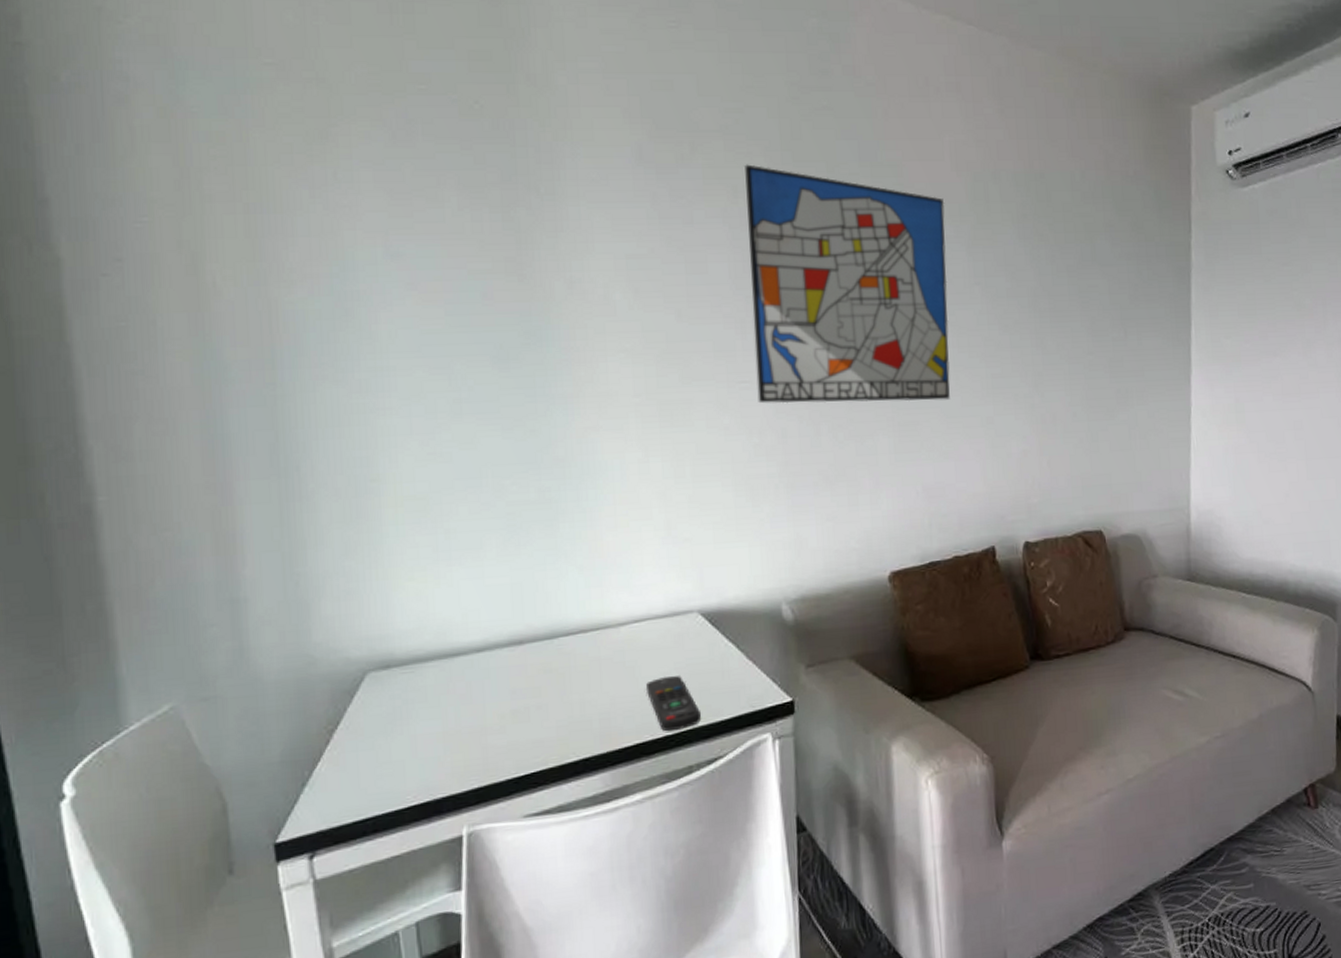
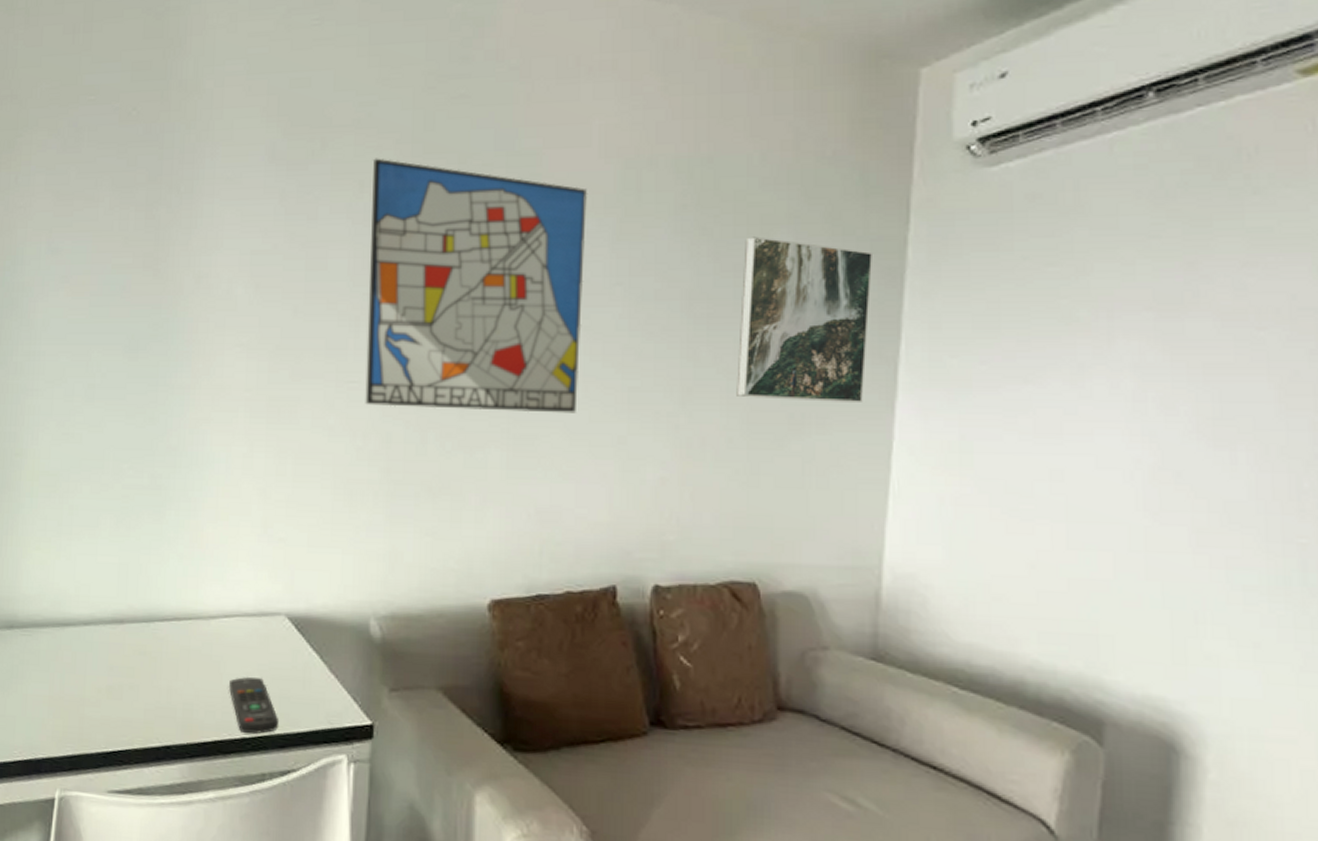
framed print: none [1074,242,1169,379] -> present [736,236,874,404]

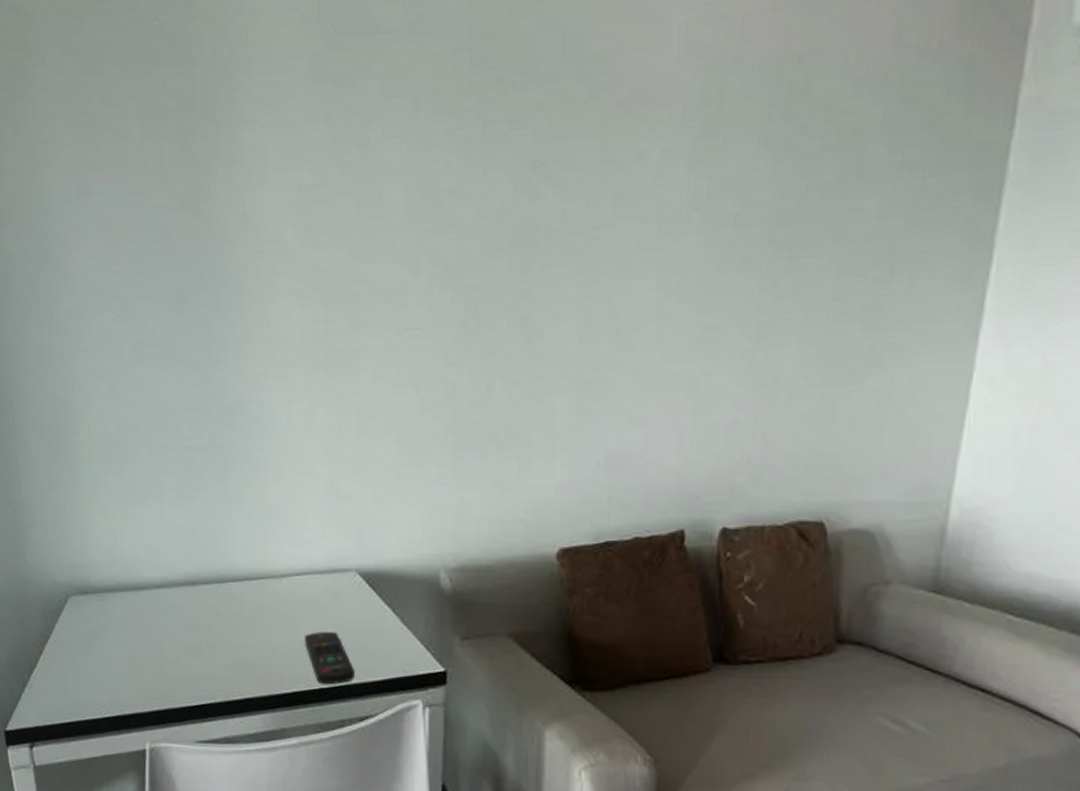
wall art: present [365,158,588,413] -> none [427,70,666,355]
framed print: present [736,236,874,404] -> none [815,149,972,333]

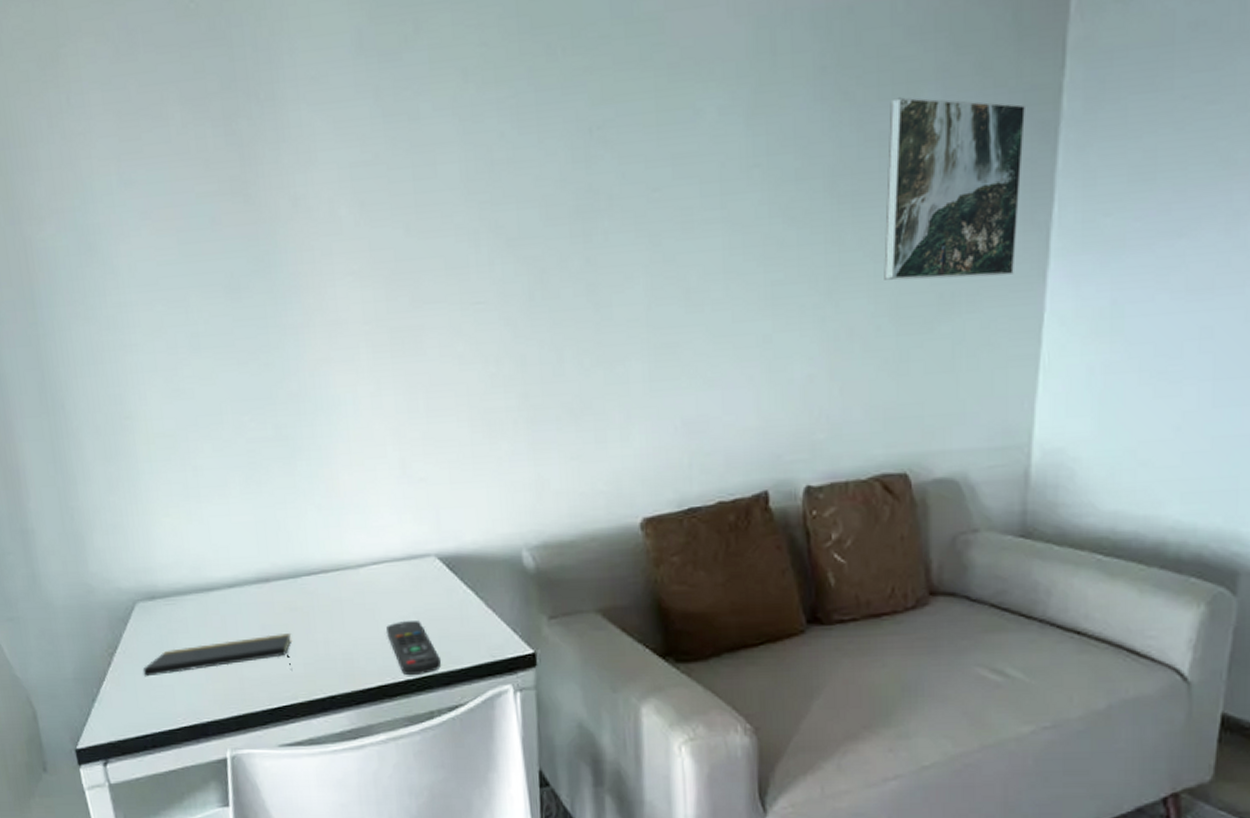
notepad: none [71,634,215,671] -> present [142,632,293,677]
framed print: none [815,149,972,333] -> present [884,97,1027,281]

